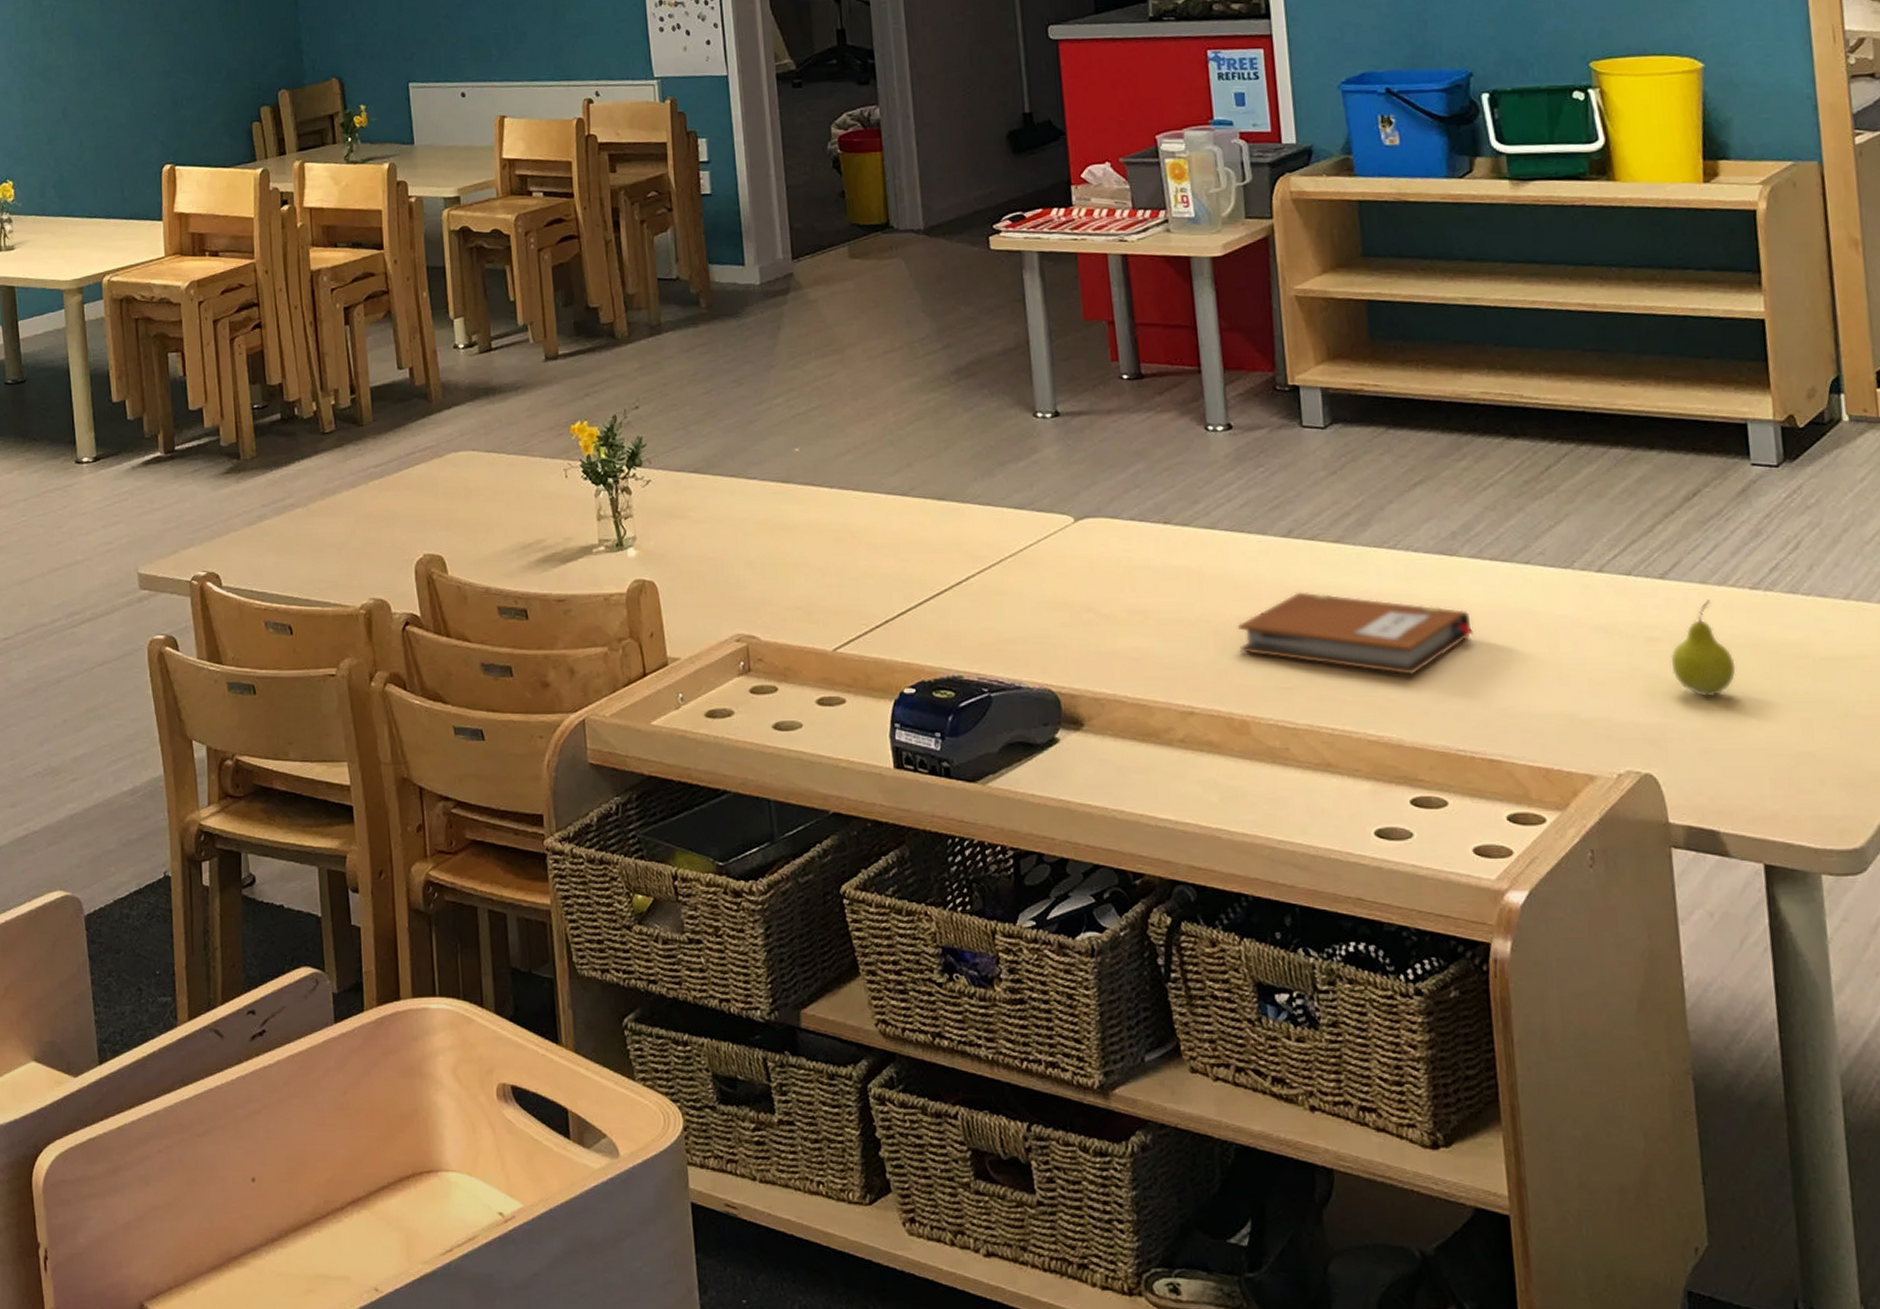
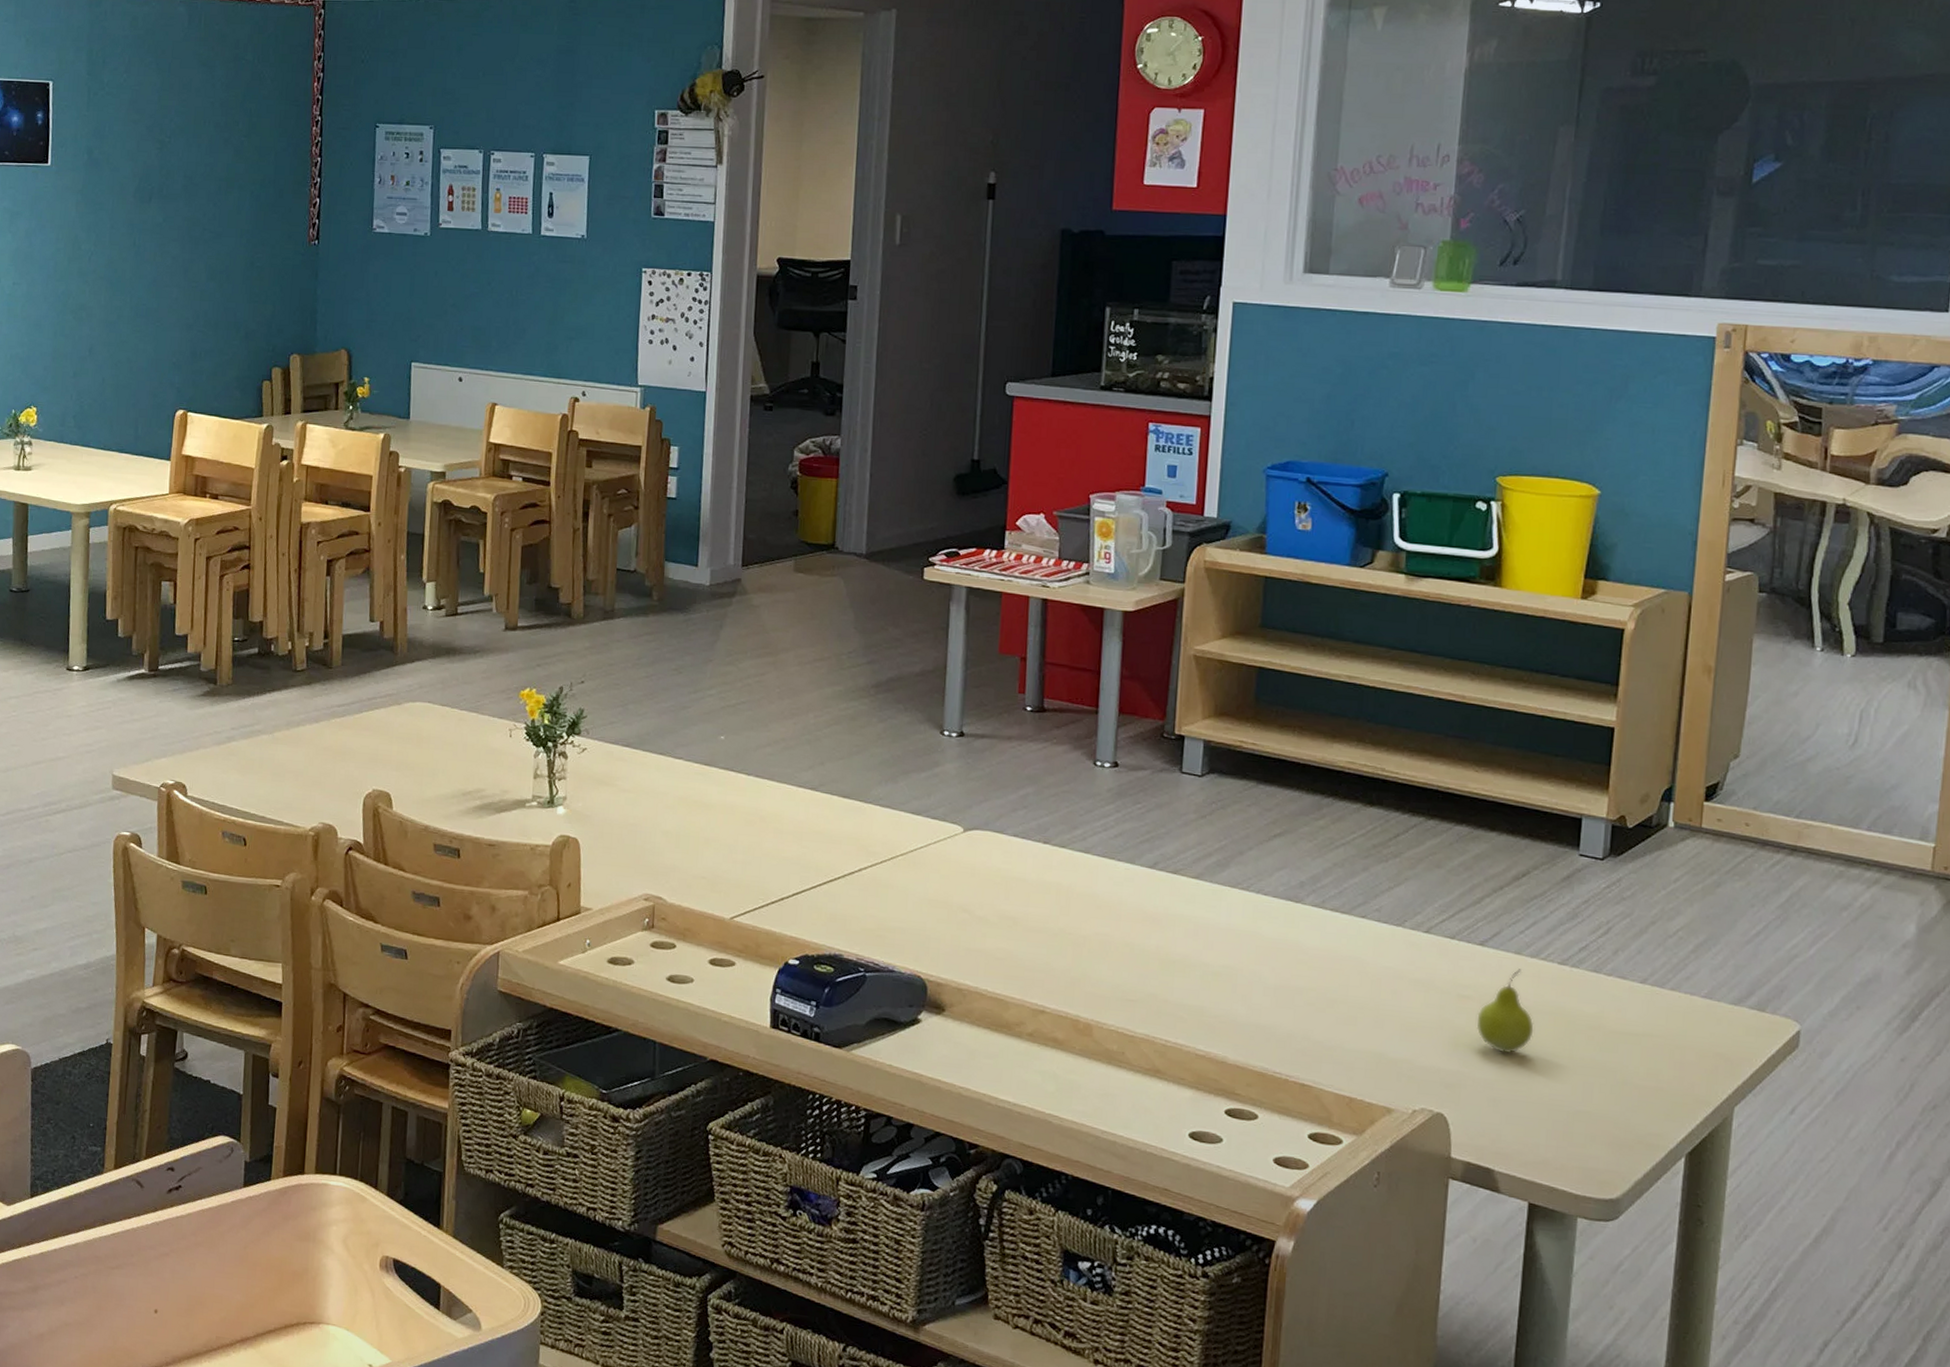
notebook: present [1237,591,1474,675] -> none [1094,917,1306,1002]

